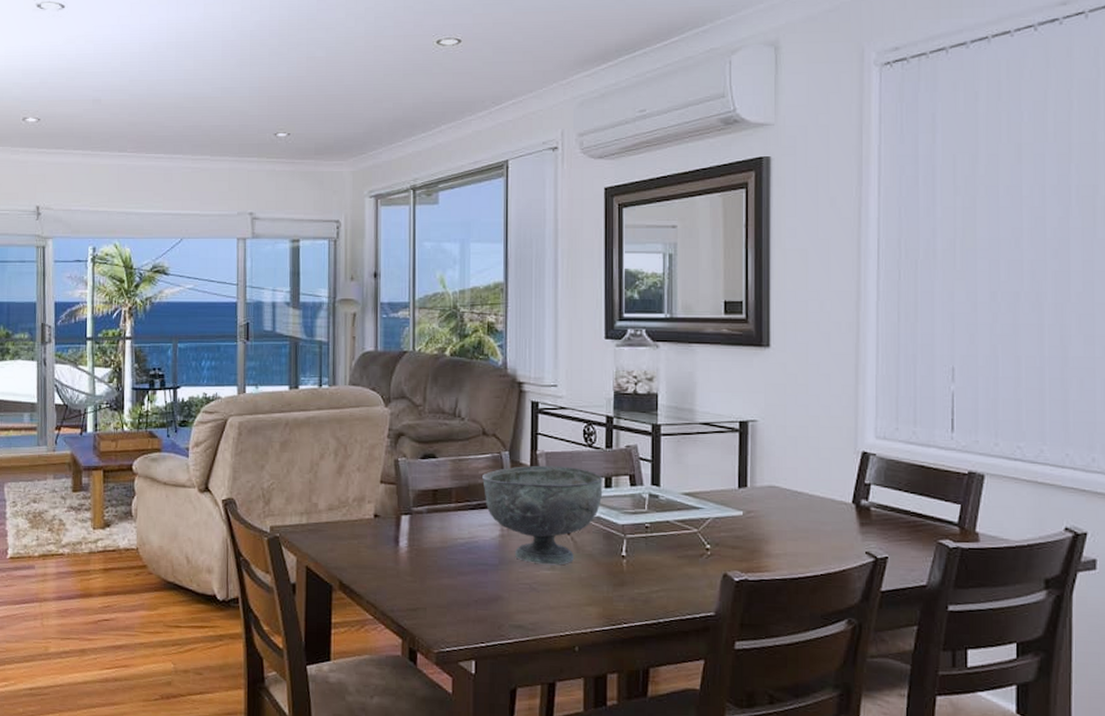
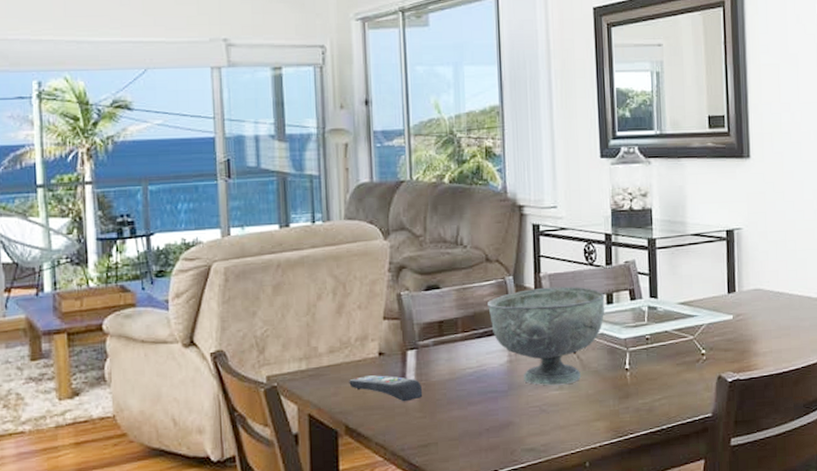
remote control: none [345,535,415,565] -> present [349,375,423,402]

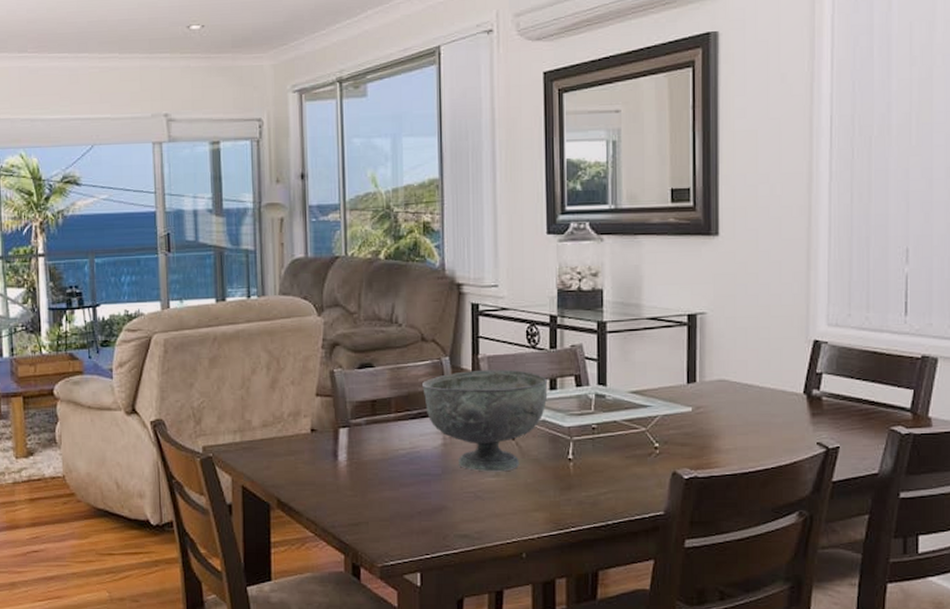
remote control: present [349,375,423,402] -> none [281,451,354,479]

